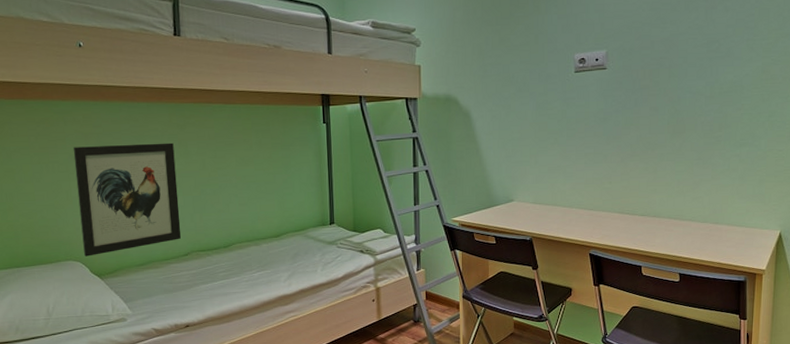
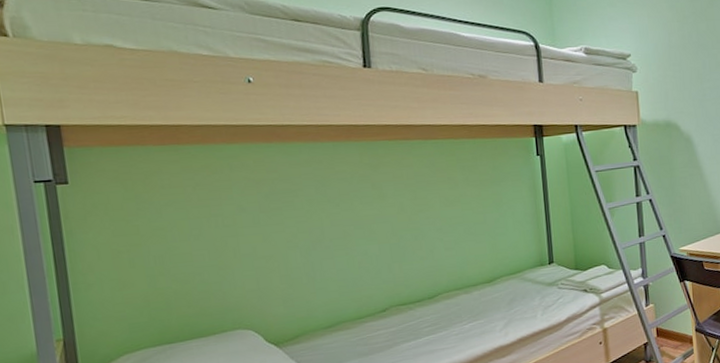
wall art: present [73,142,181,257] -> none [241,185,377,323]

